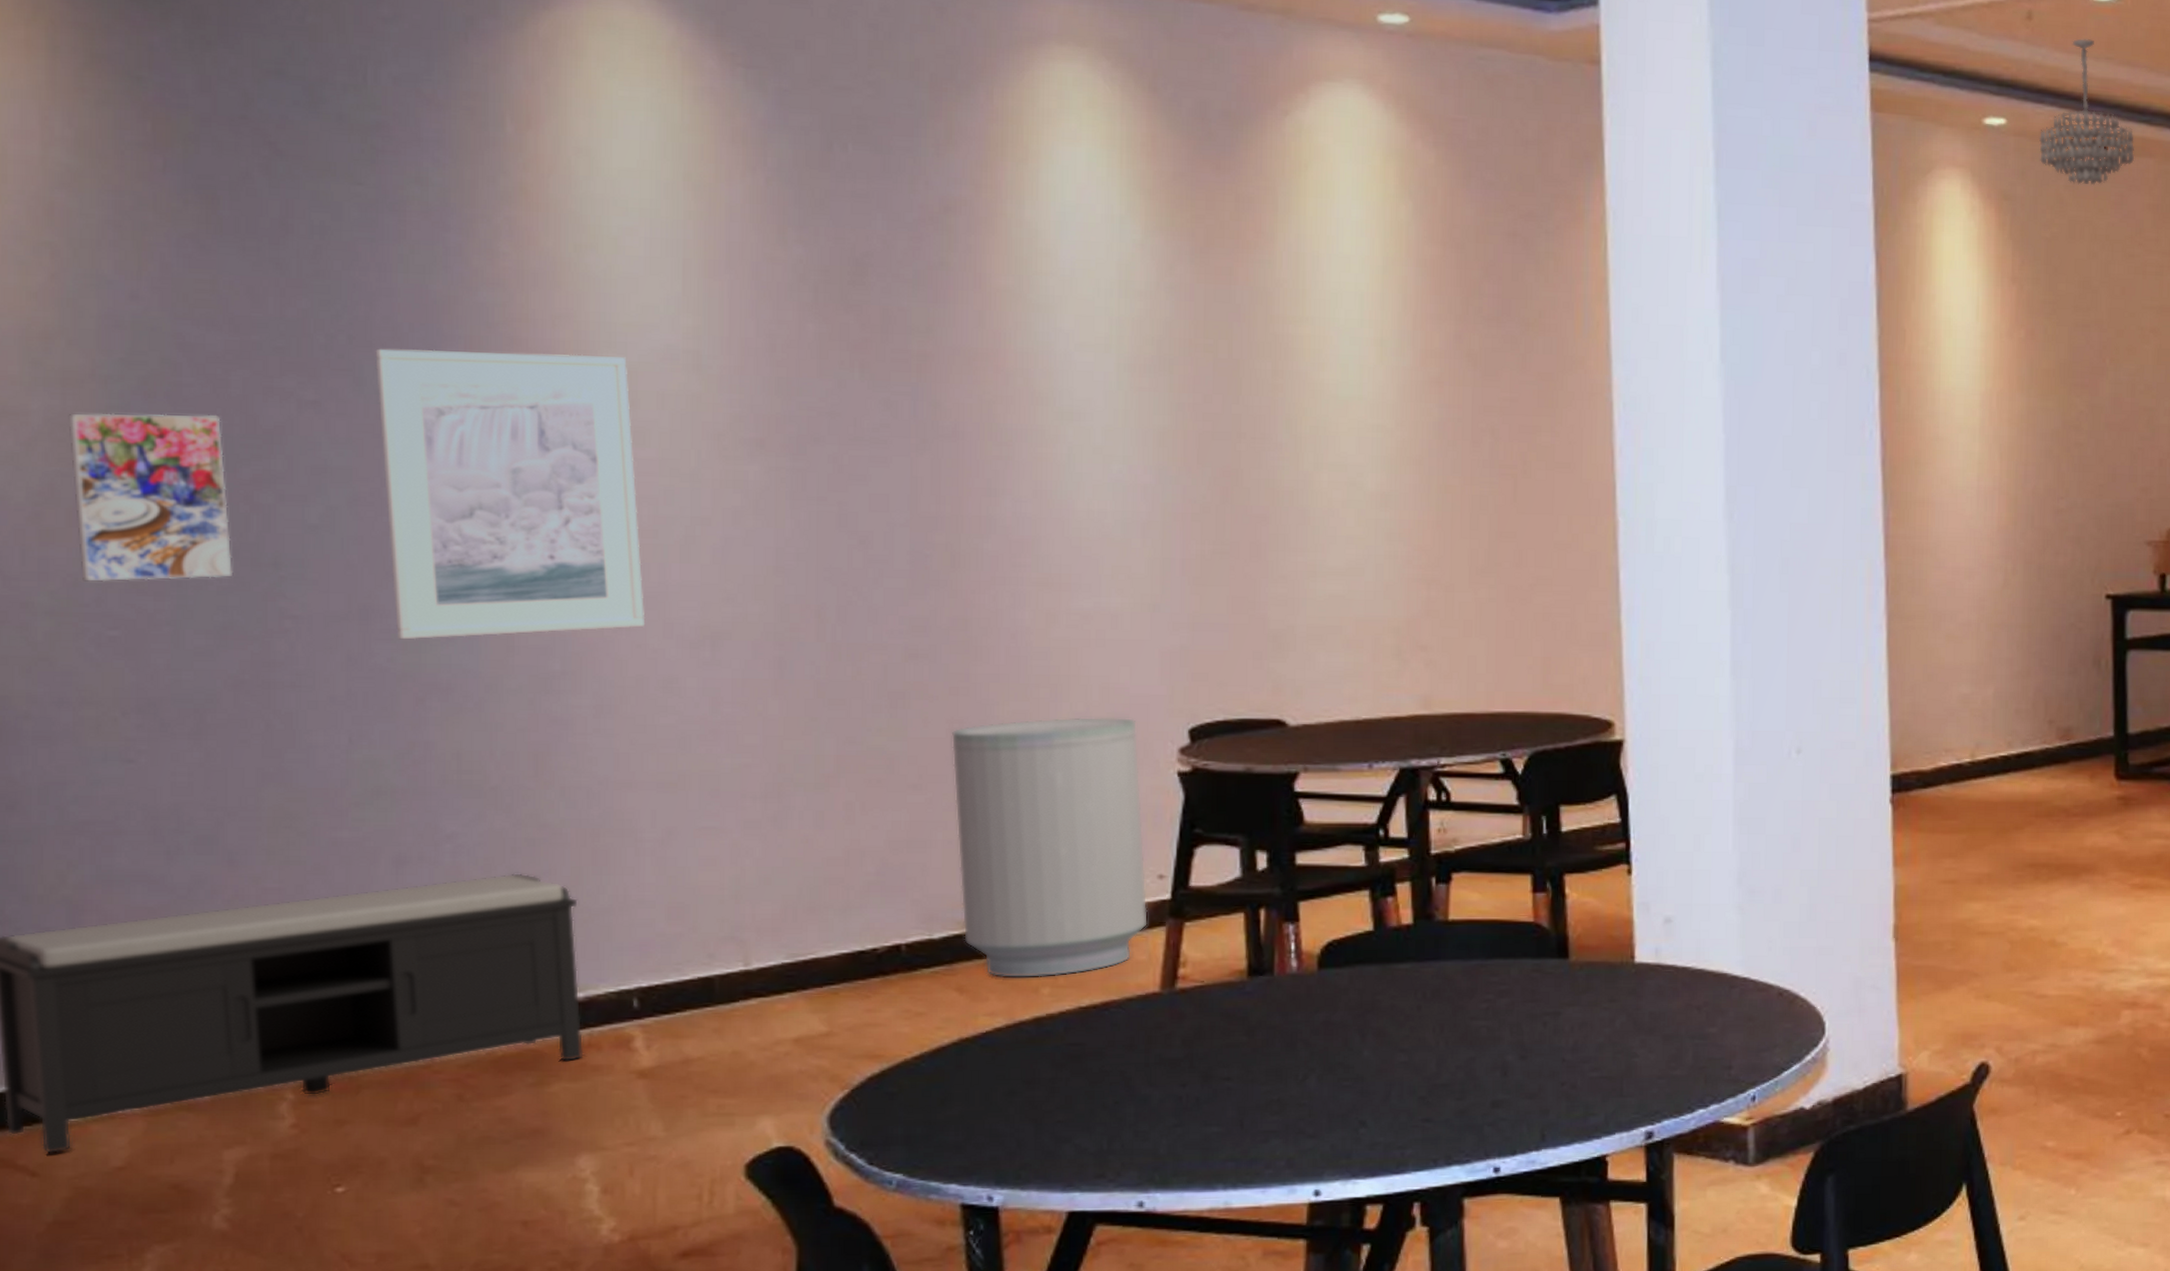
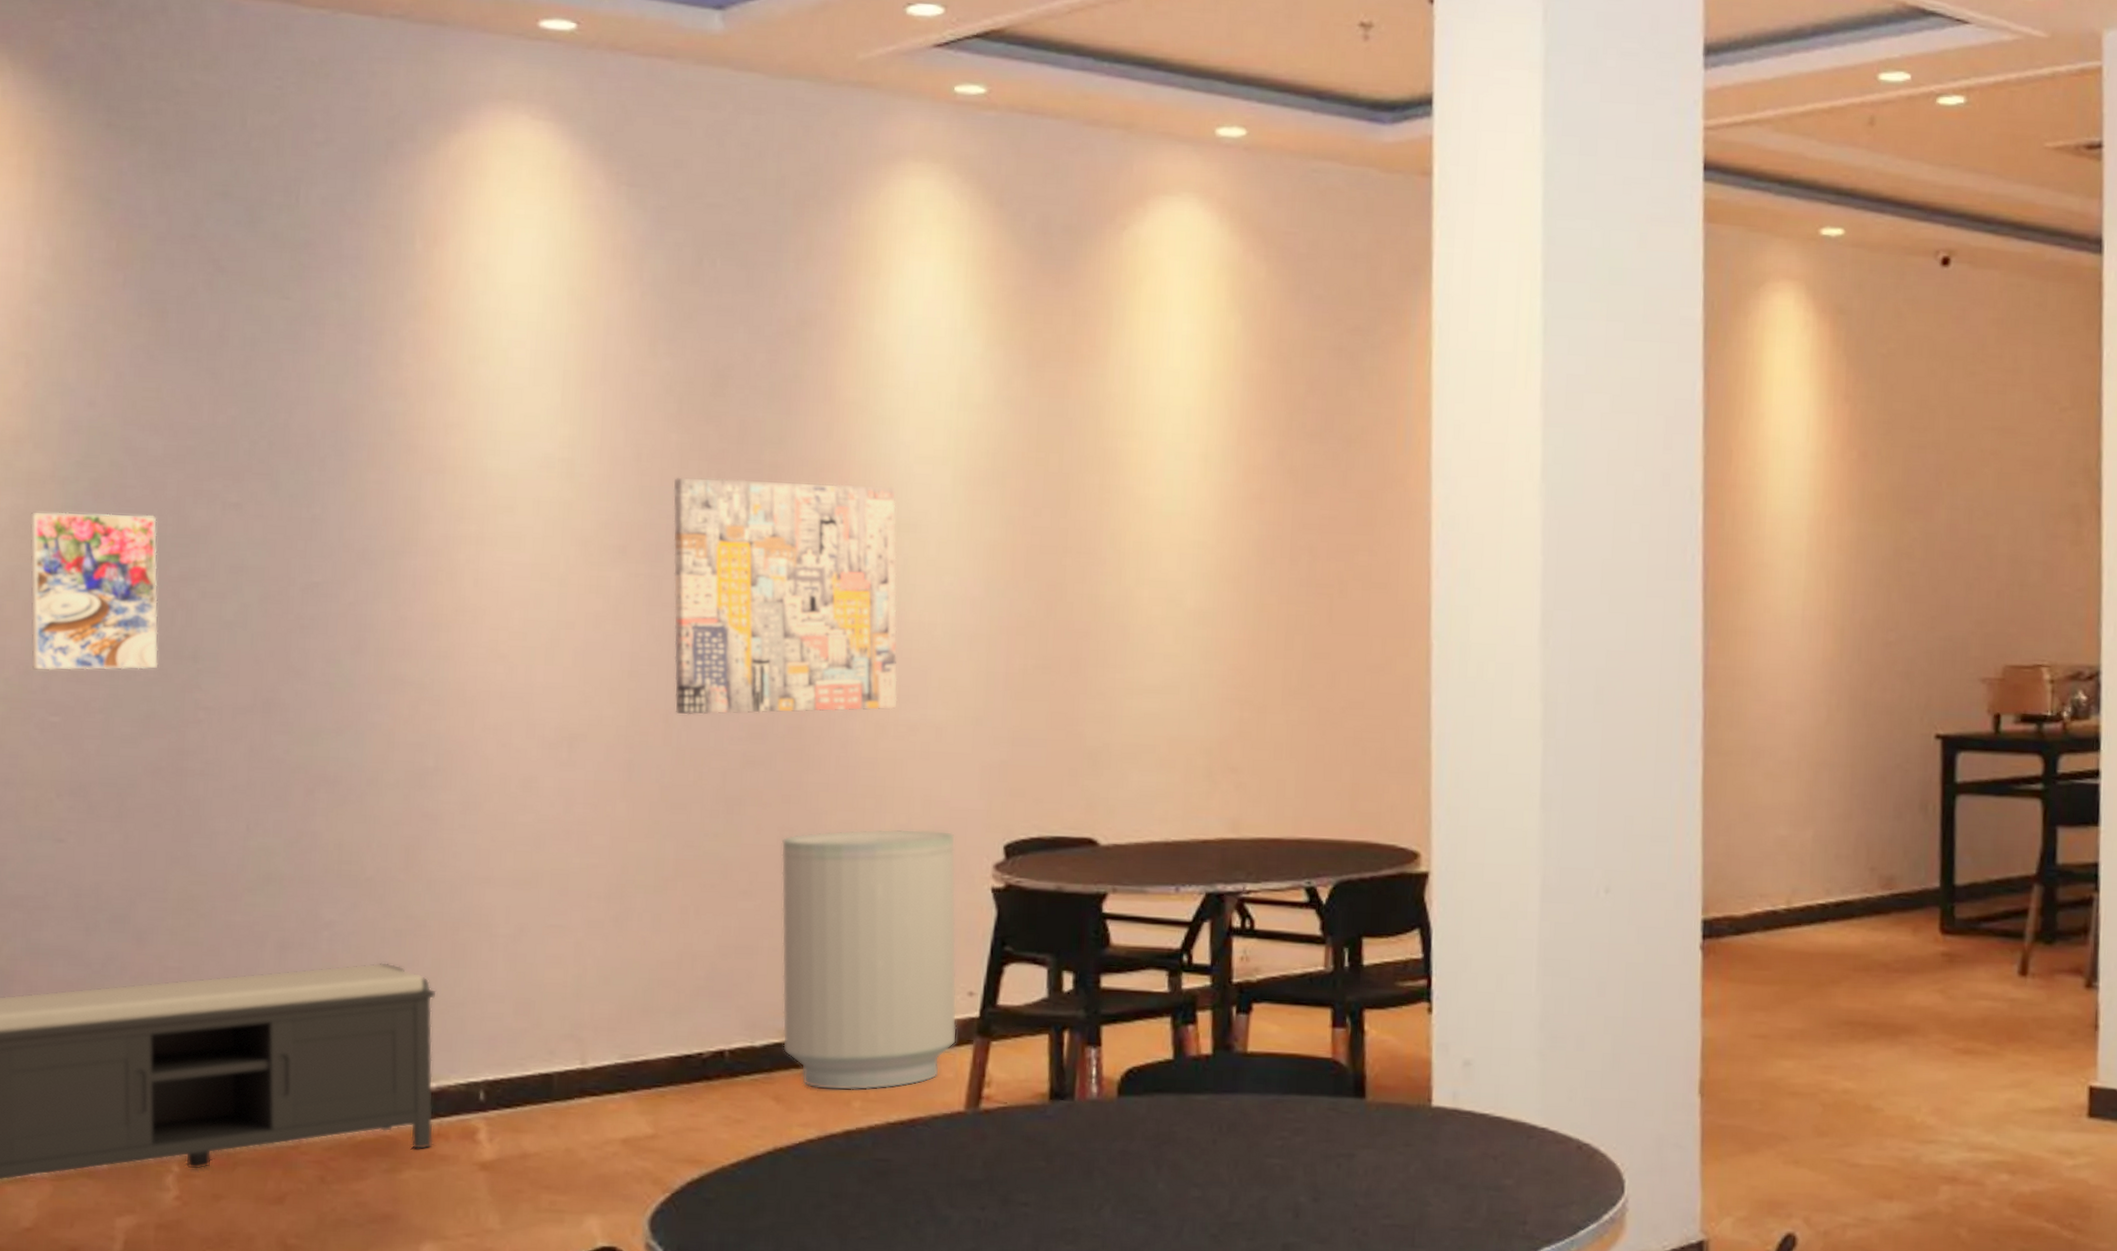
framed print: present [375,348,646,640] -> none [290,454,511,733]
wall art: none [813,368,1069,610] -> present [673,477,898,715]
chandelier: present [2039,39,2135,186] -> none [1878,145,1979,299]

